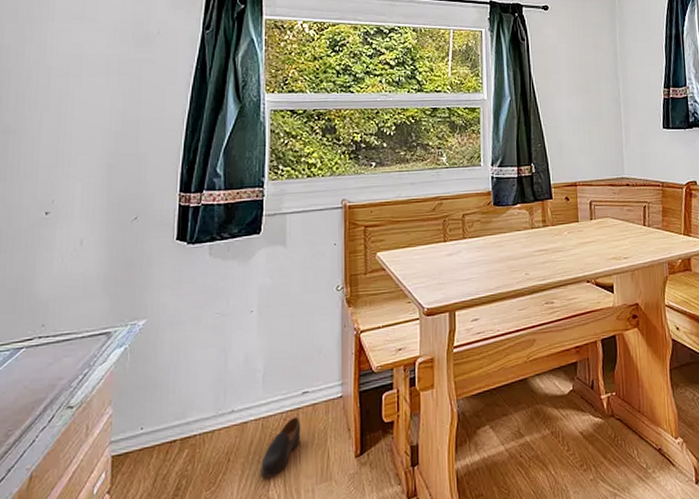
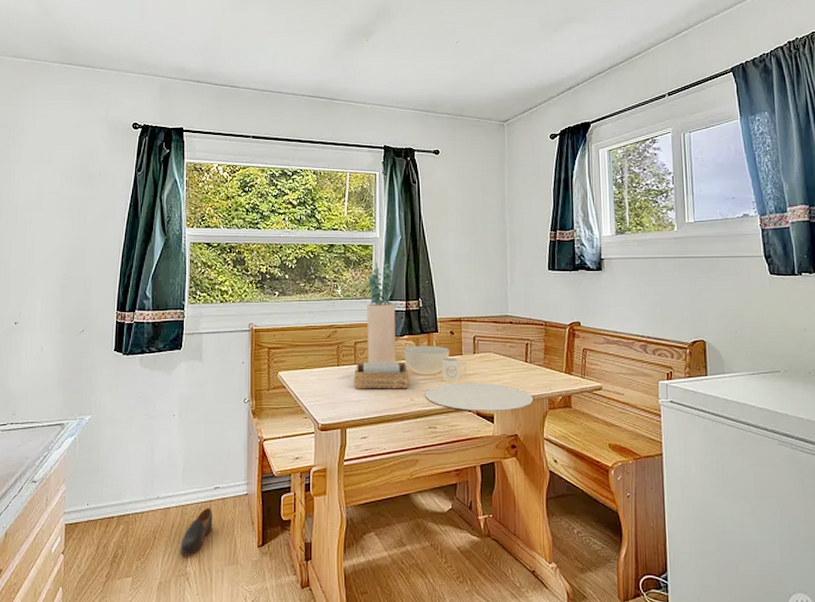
napkin holder: none [462,232,523,267] -> present [353,360,409,389]
vase: none [475,121,509,236] -> present [367,258,397,363]
bowl: none [515,213,566,248] -> present [403,345,450,377]
placemat: none [540,250,654,282] -> present [424,383,534,412]
mug: none [557,225,584,253] -> present [441,358,467,383]

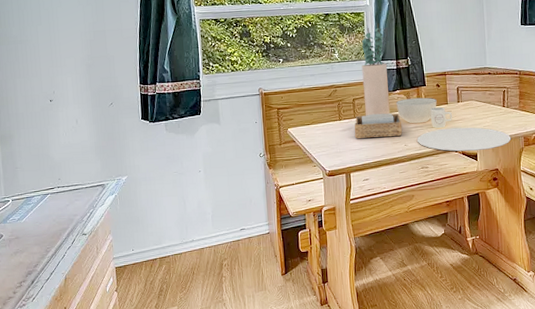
shoe: present [180,508,213,556] -> none [216,246,242,286]

